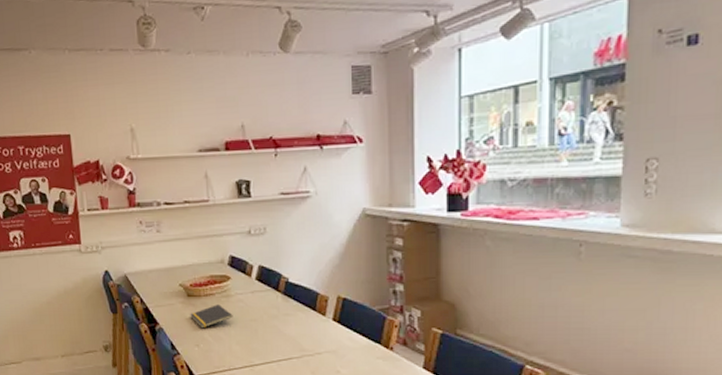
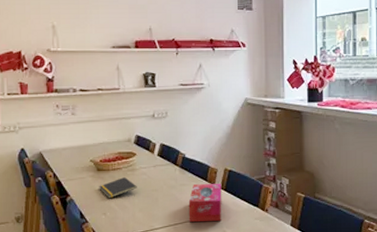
tissue box: none [293,314,335,360] -> present [188,184,222,223]

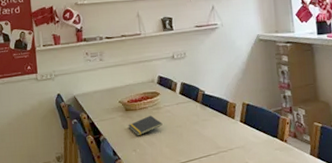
tissue box: present [188,184,222,223] -> none [211,117,243,156]

